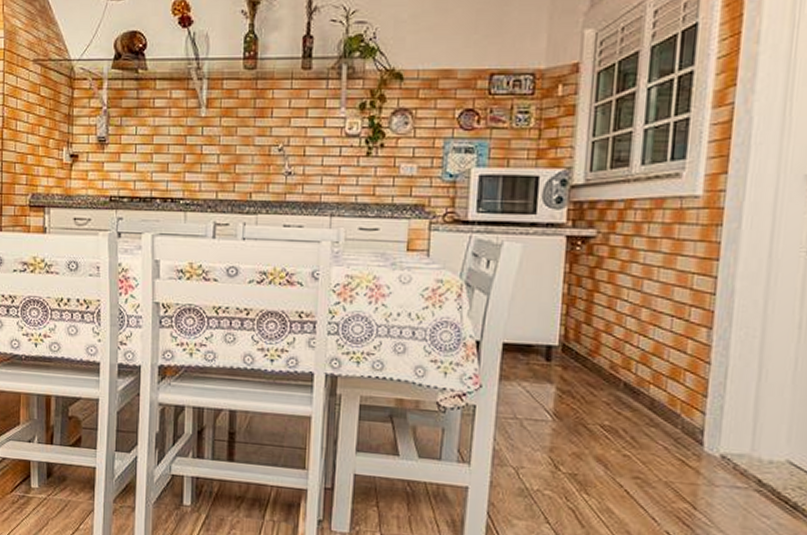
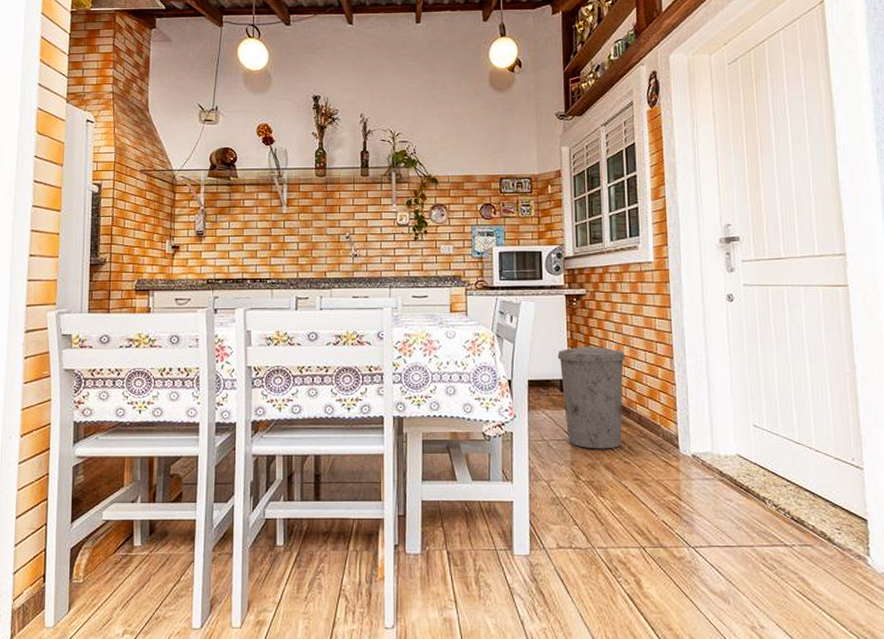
trash can: none [546,305,642,438] -> present [557,347,625,449]

